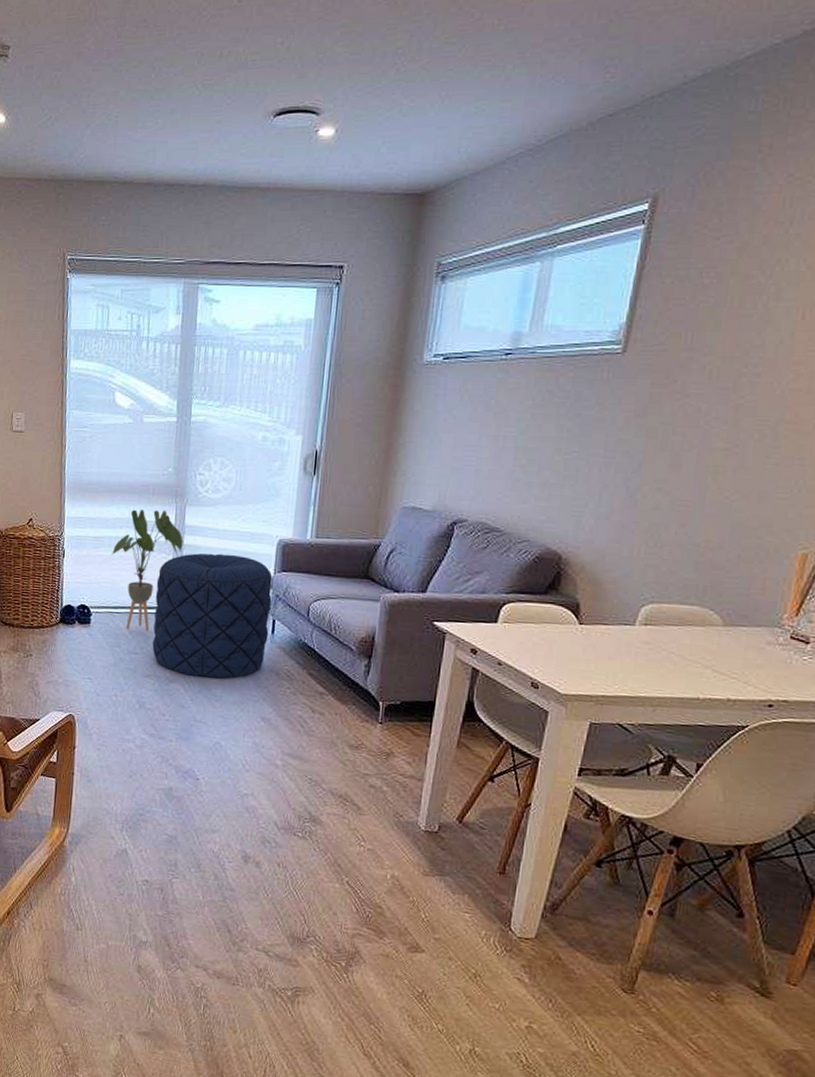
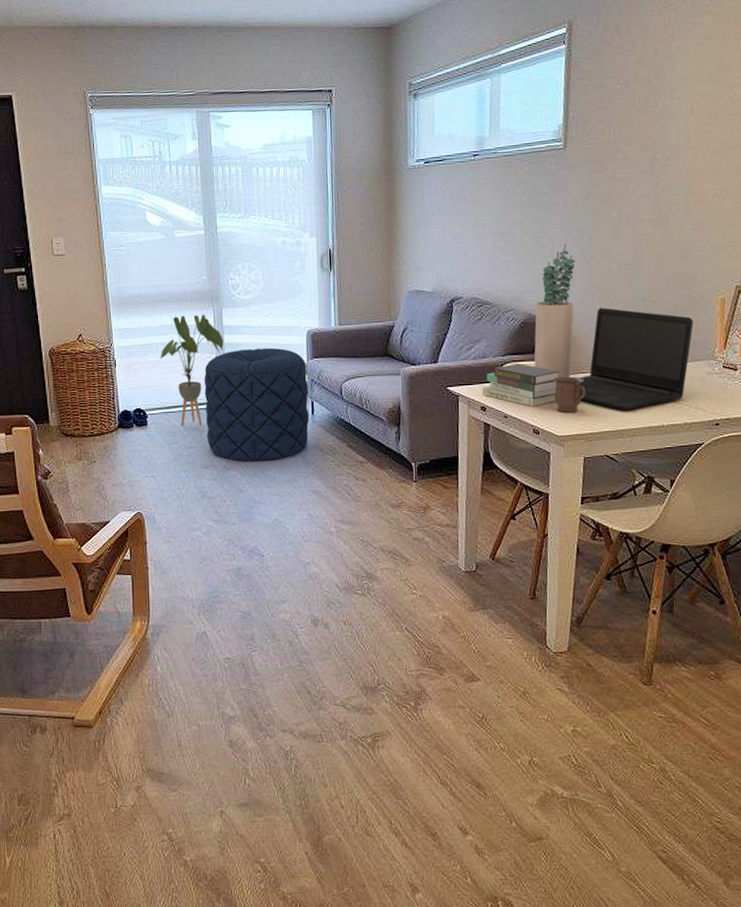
books: none [474,603,575,657] -> present [481,363,560,407]
vase: none [544,469,616,628] -> present [534,244,575,378]
mug: none [563,625,606,669] -> present [553,376,586,412]
laptop: none [597,549,760,675] -> present [578,308,693,410]

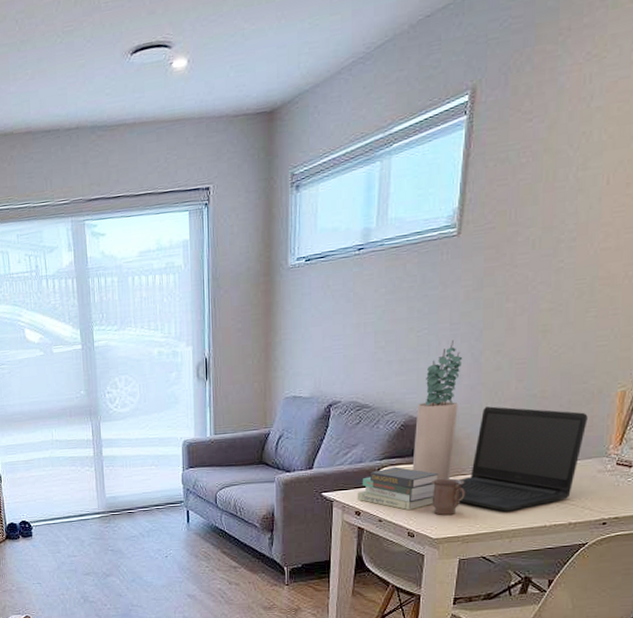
house plant: present [160,314,224,427] -> none [42,428,102,537]
pouf: present [204,347,310,462] -> none [84,459,185,568]

